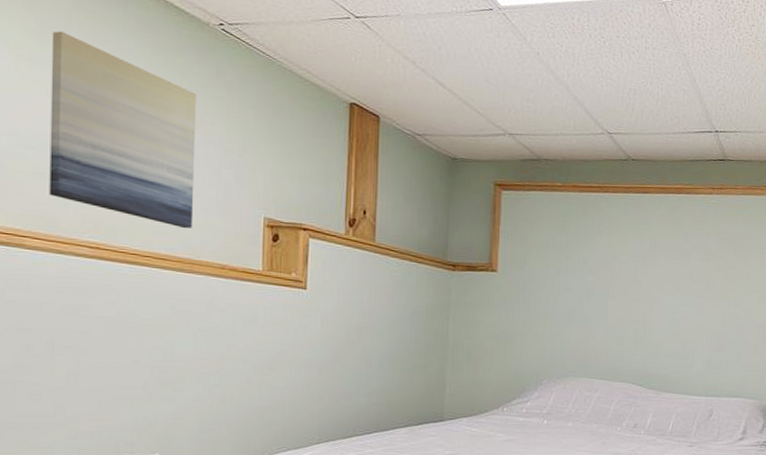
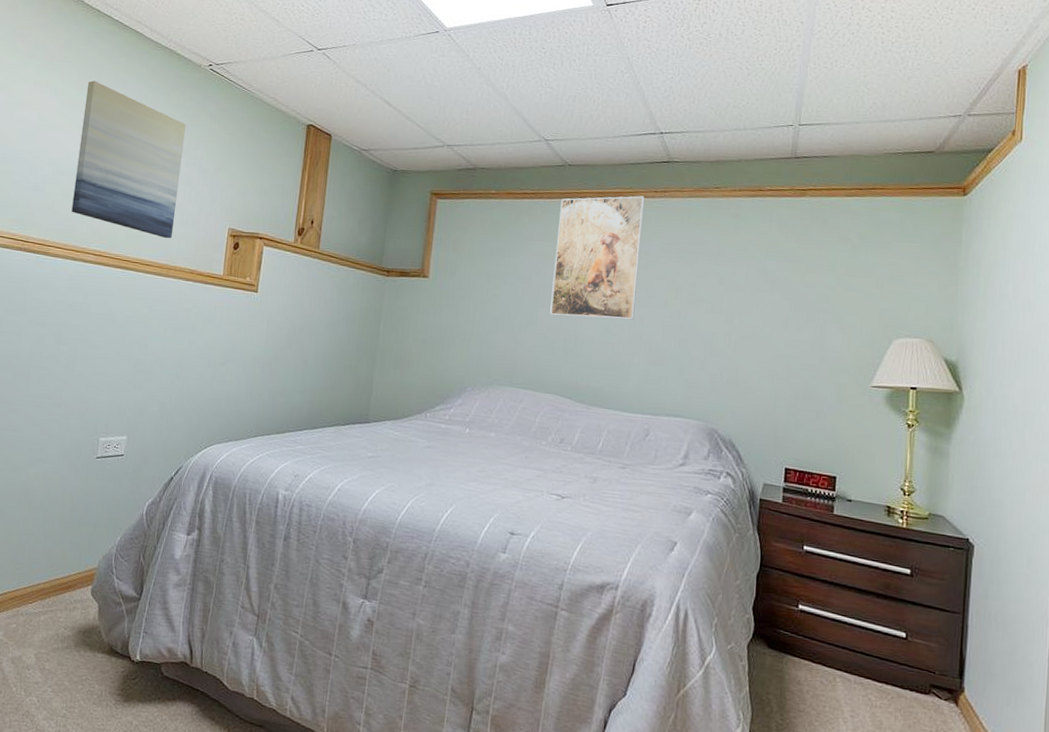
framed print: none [620,192,704,311] -> present [550,196,645,320]

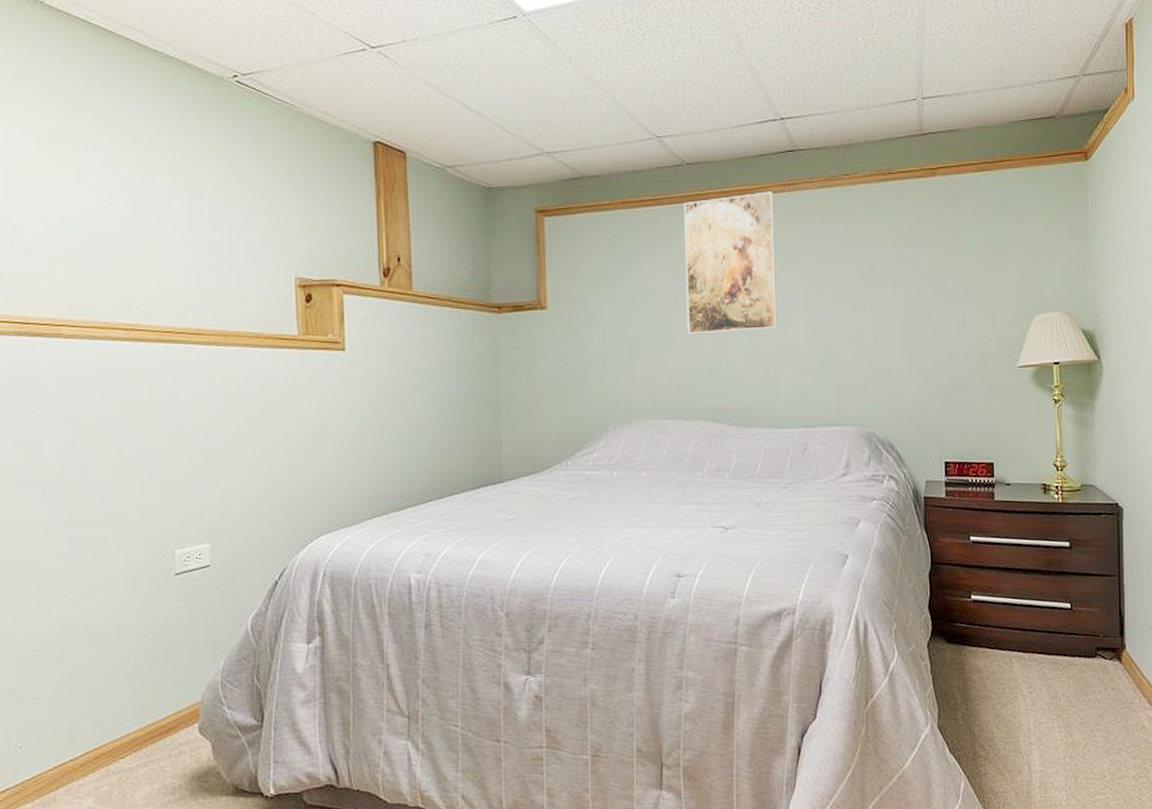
wall art: present [71,80,186,239] -> none [71,107,223,299]

